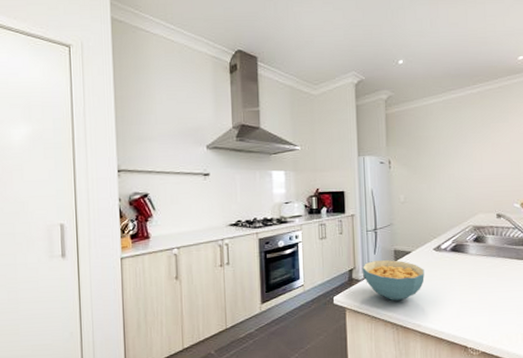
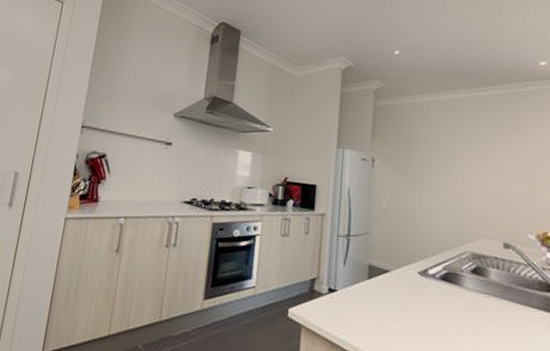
cereal bowl: present [362,260,425,301] -> none [326,273,404,330]

